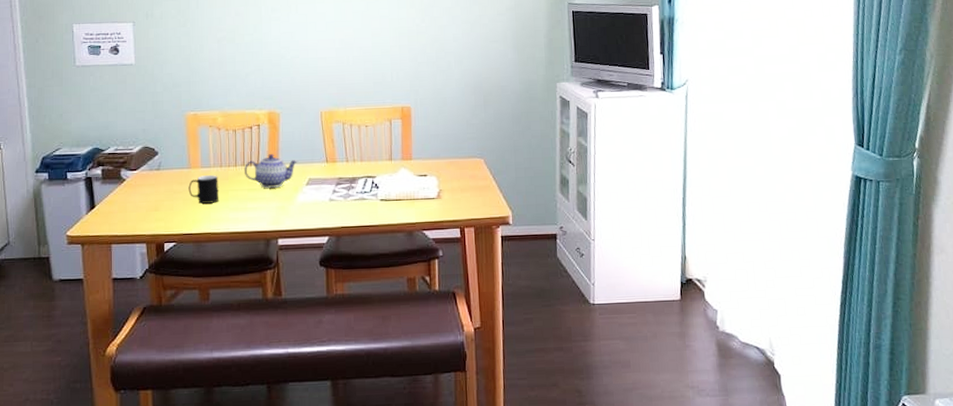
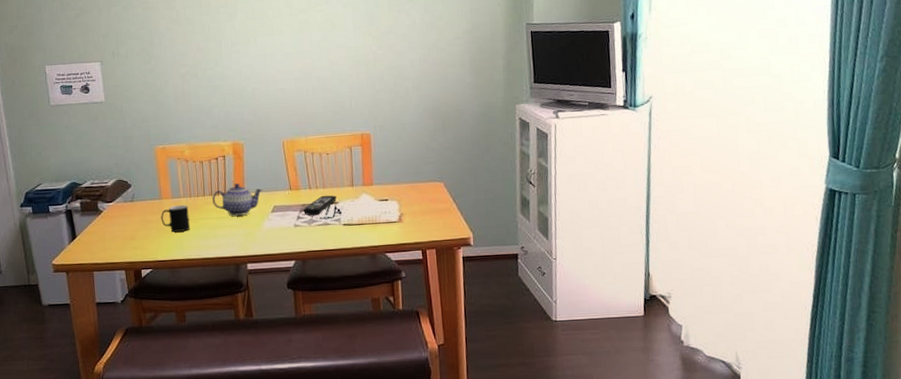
remote control: none [340,168,374,190] -> present [304,195,336,216]

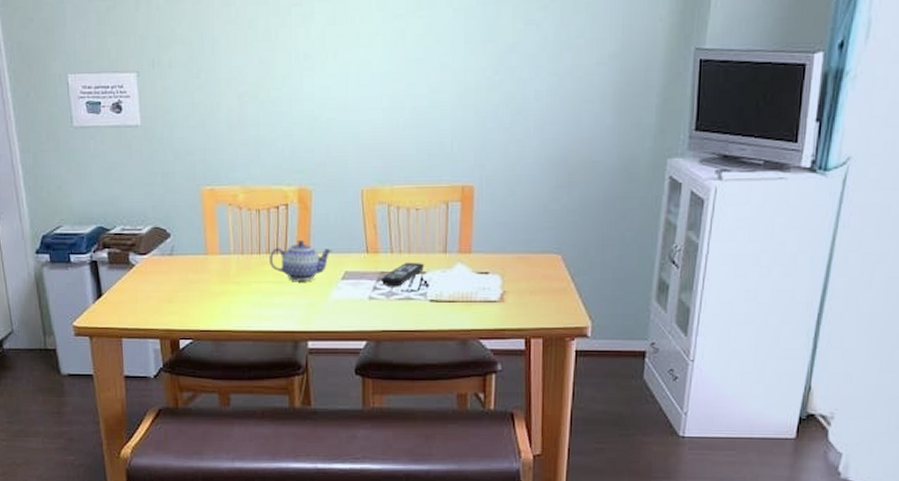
cup: present [161,205,190,232] -> none [205,263,240,296]

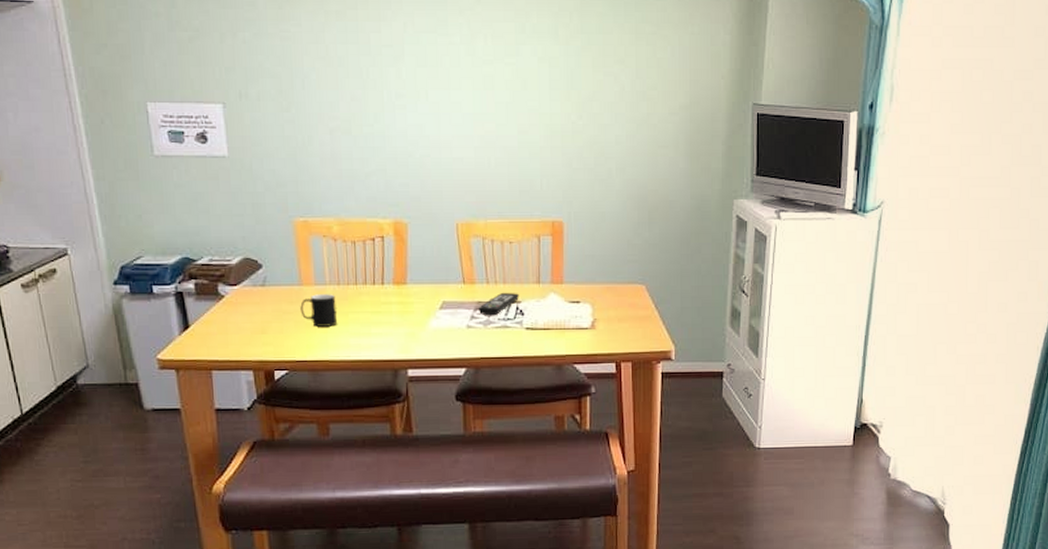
cup: none [205,263,240,296] -> present [300,294,337,327]
teapot: present [268,240,334,281] -> none [365,271,431,311]

